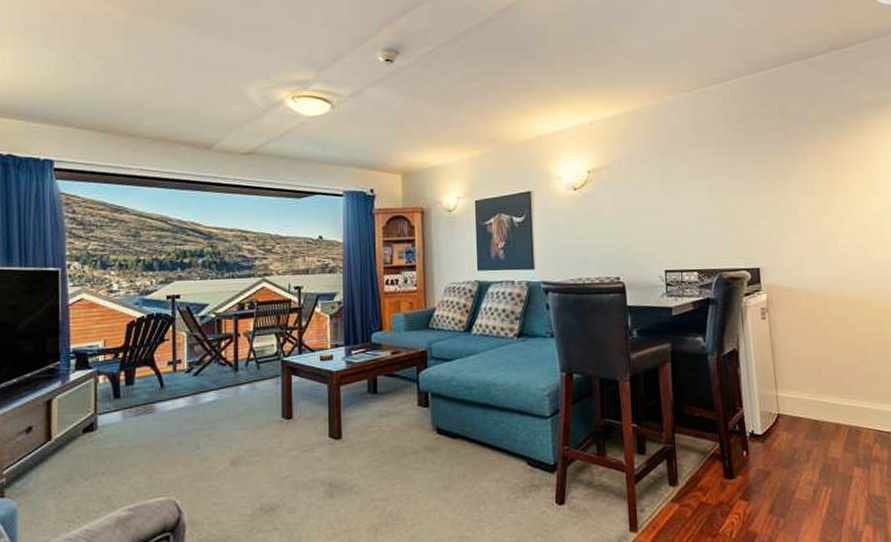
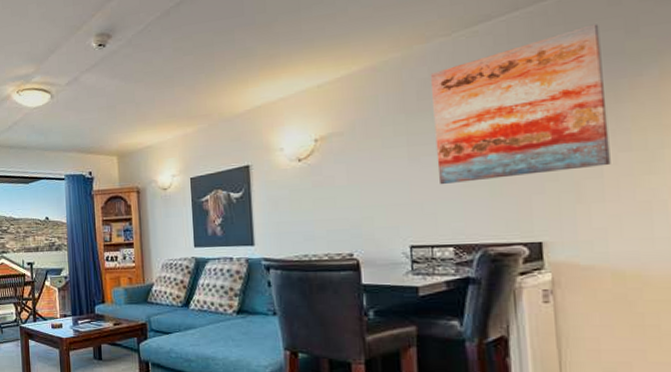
wall art: none [678,96,802,218] -> present [430,24,611,185]

